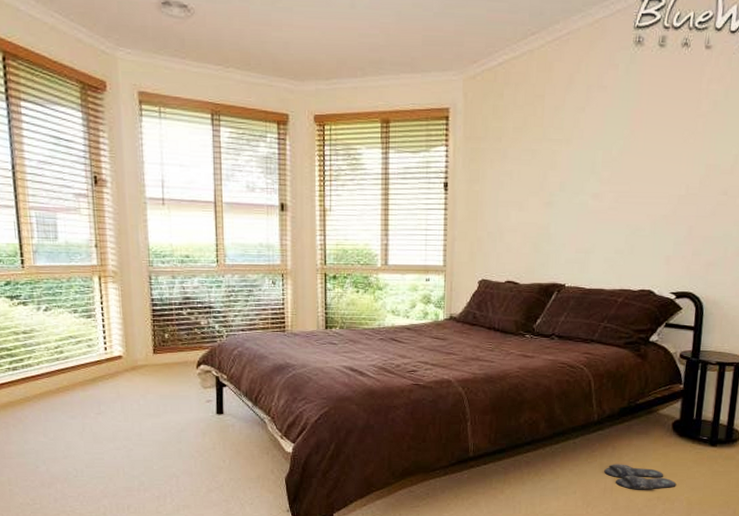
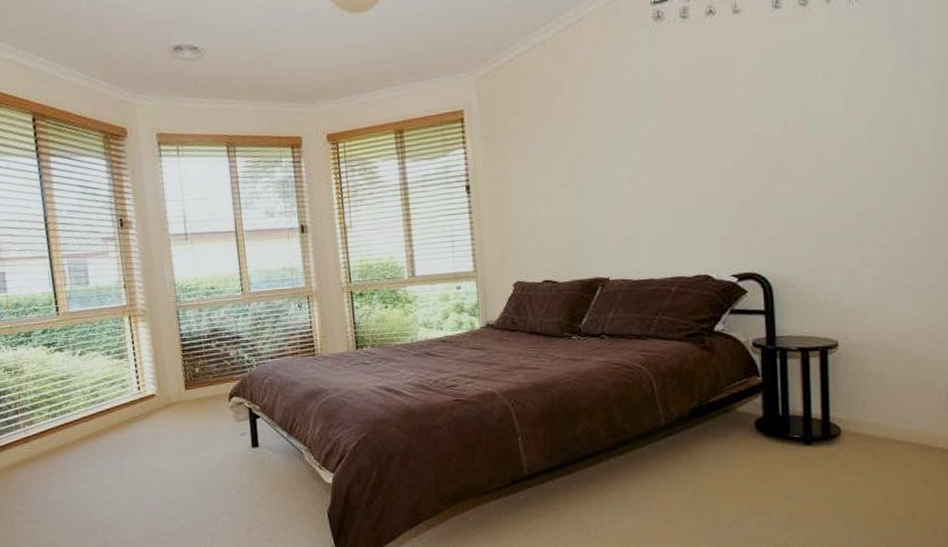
slippers: present [604,464,677,490] -> none [681,472,770,502]

